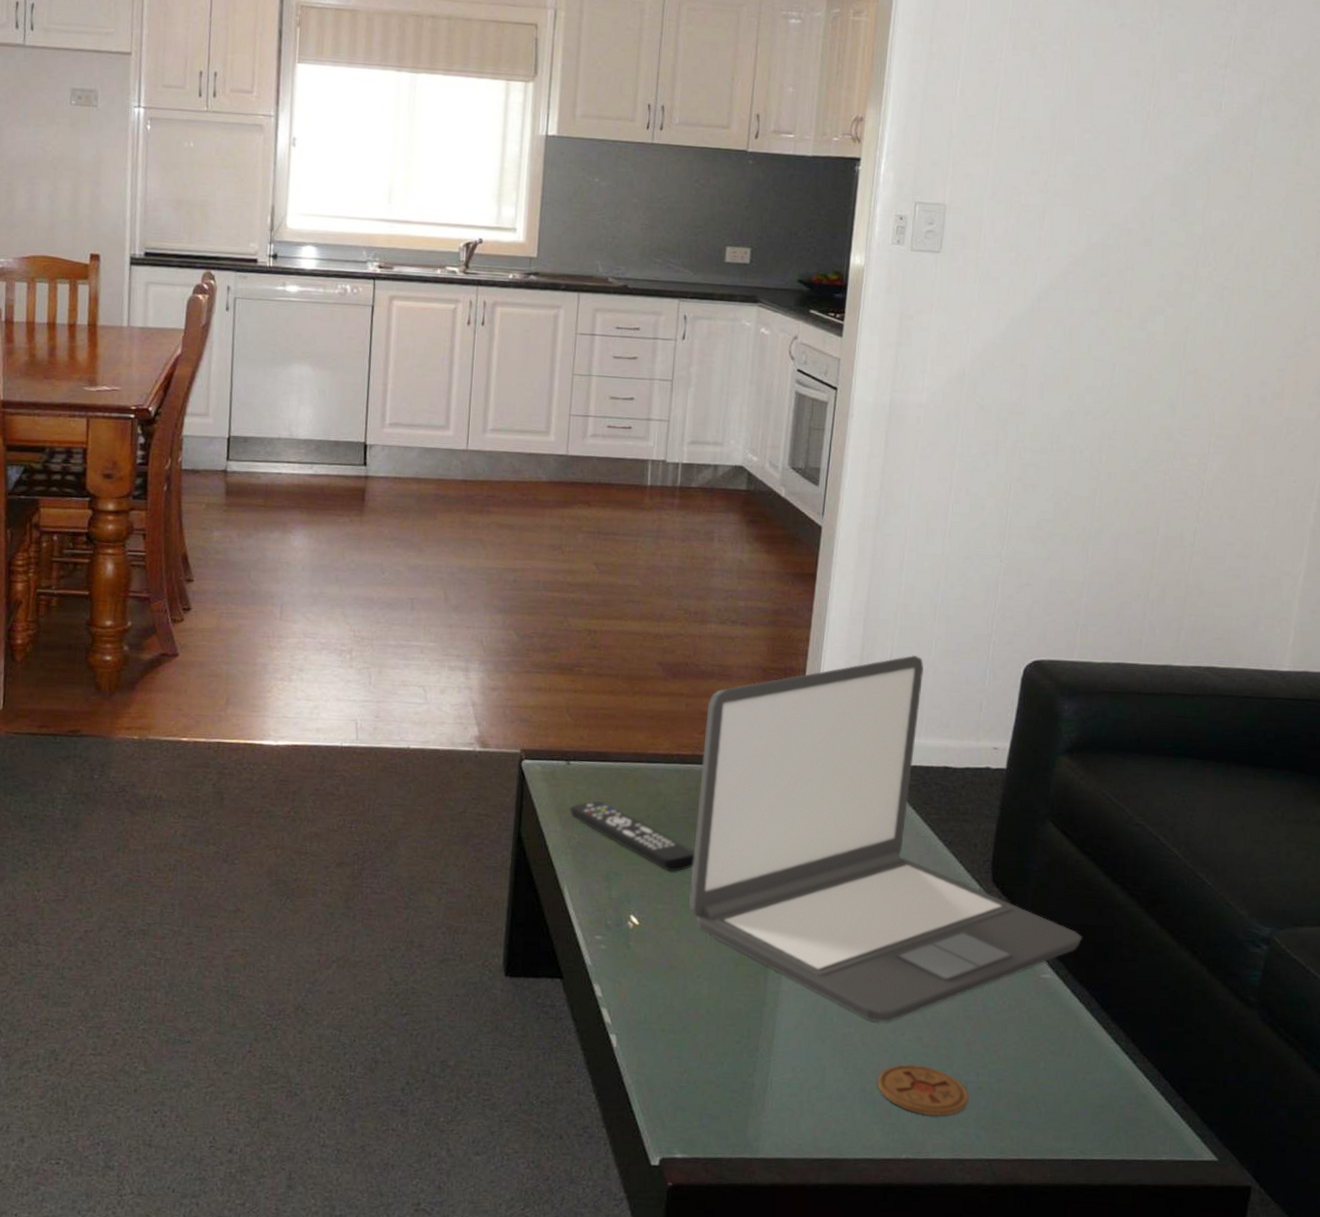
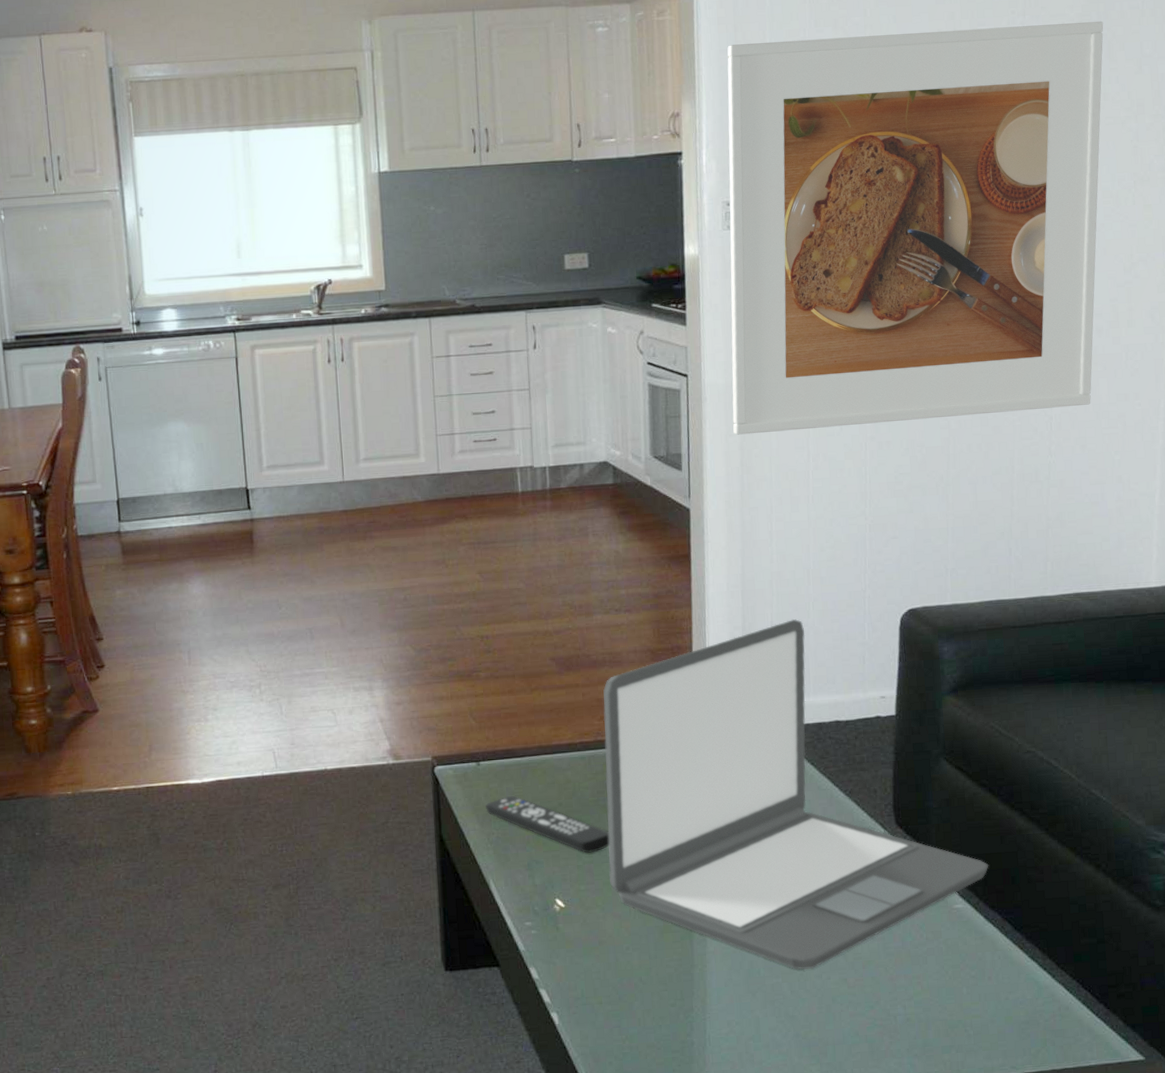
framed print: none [876,56,1305,475] -> present [727,21,1104,435]
coaster: present [877,1064,968,1116] -> none [810,1004,899,1051]

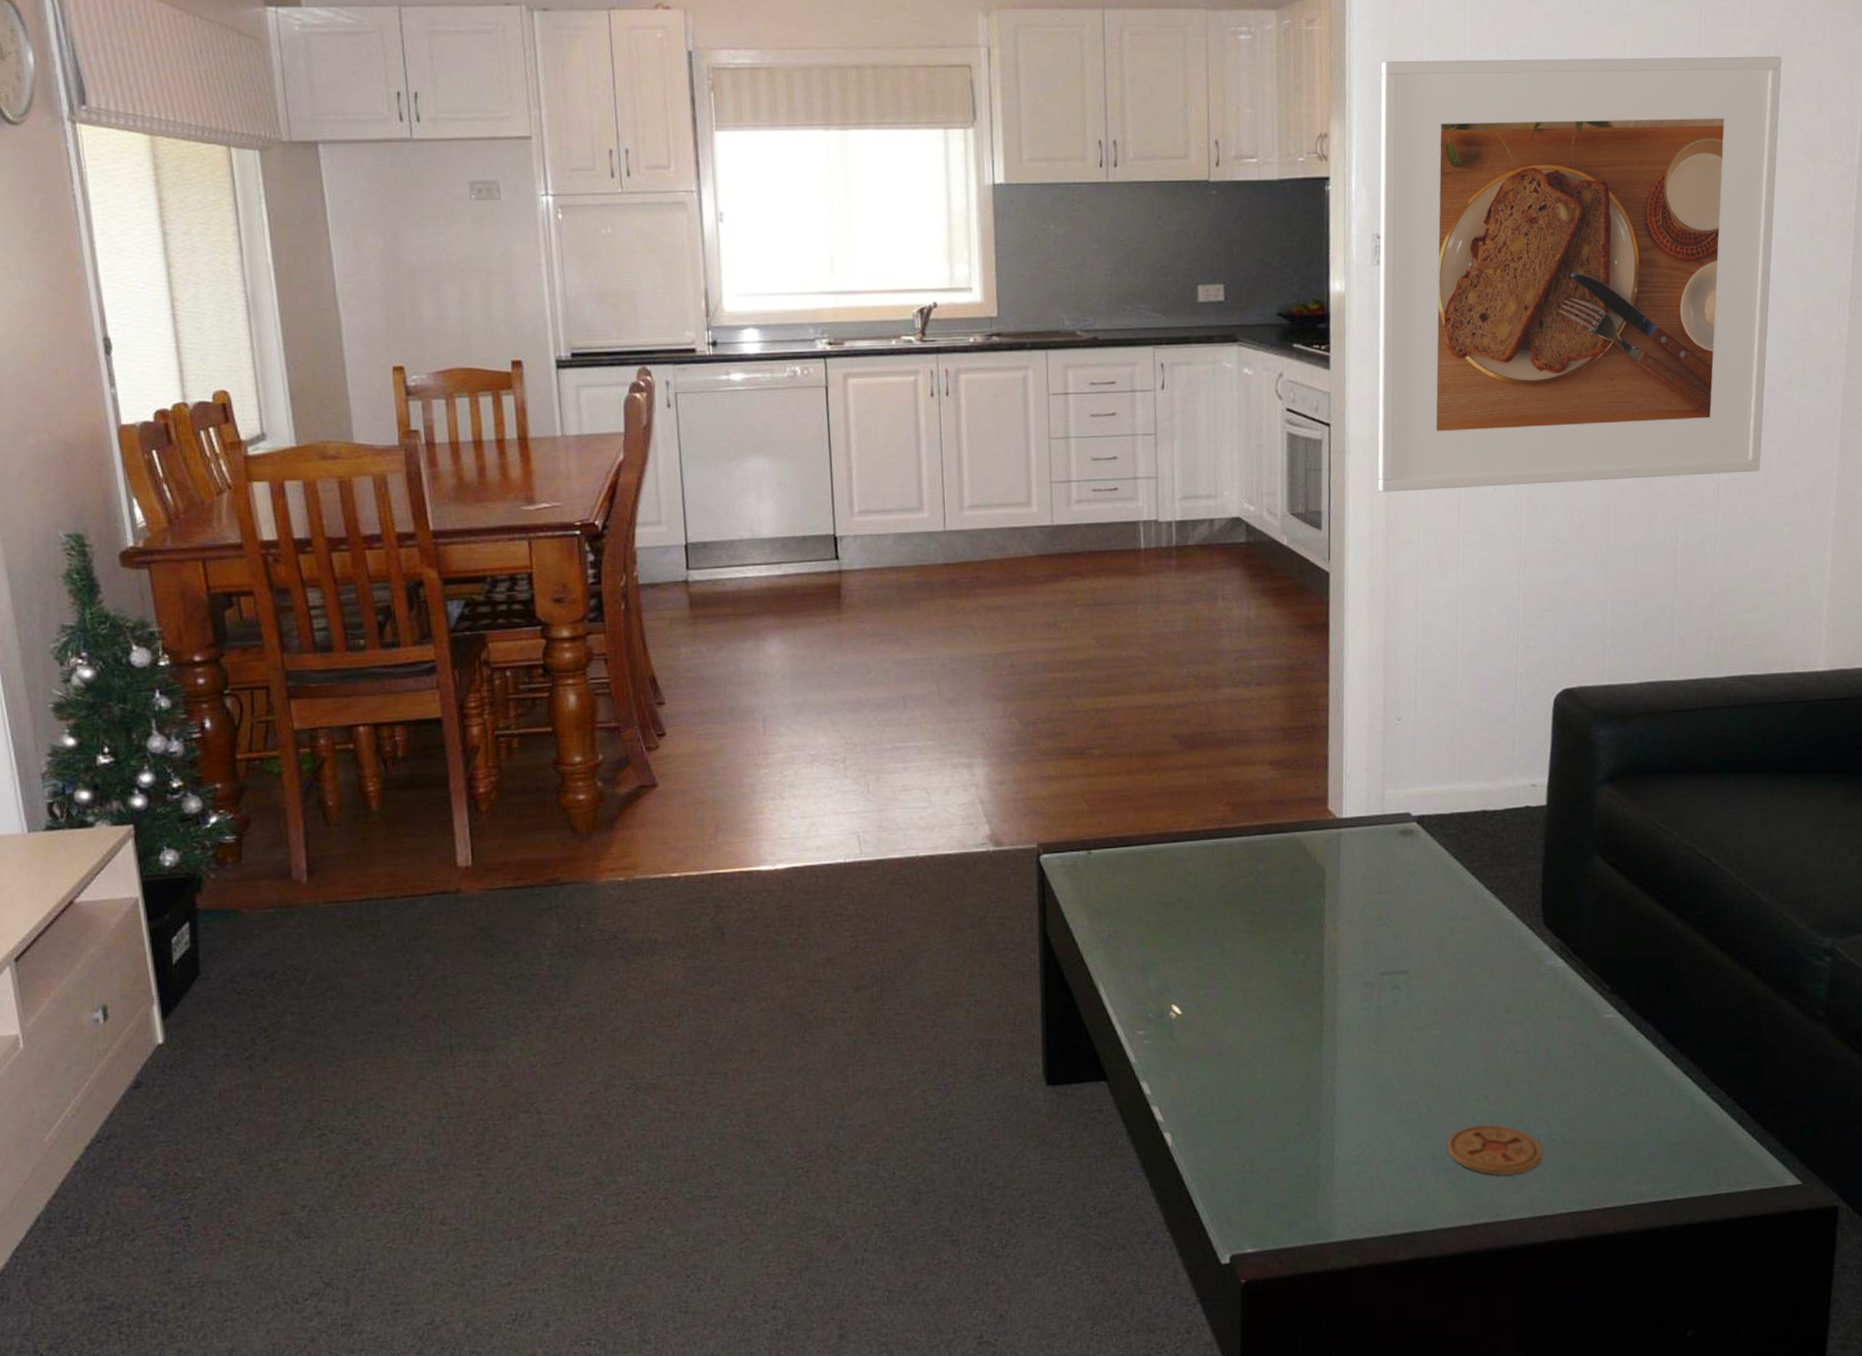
remote control: present [485,796,609,854] -> none [1096,889,1233,955]
laptop: present [603,619,989,970] -> none [1229,697,1643,1085]
coaster: none [810,1004,899,1051] -> present [1447,1124,1542,1175]

